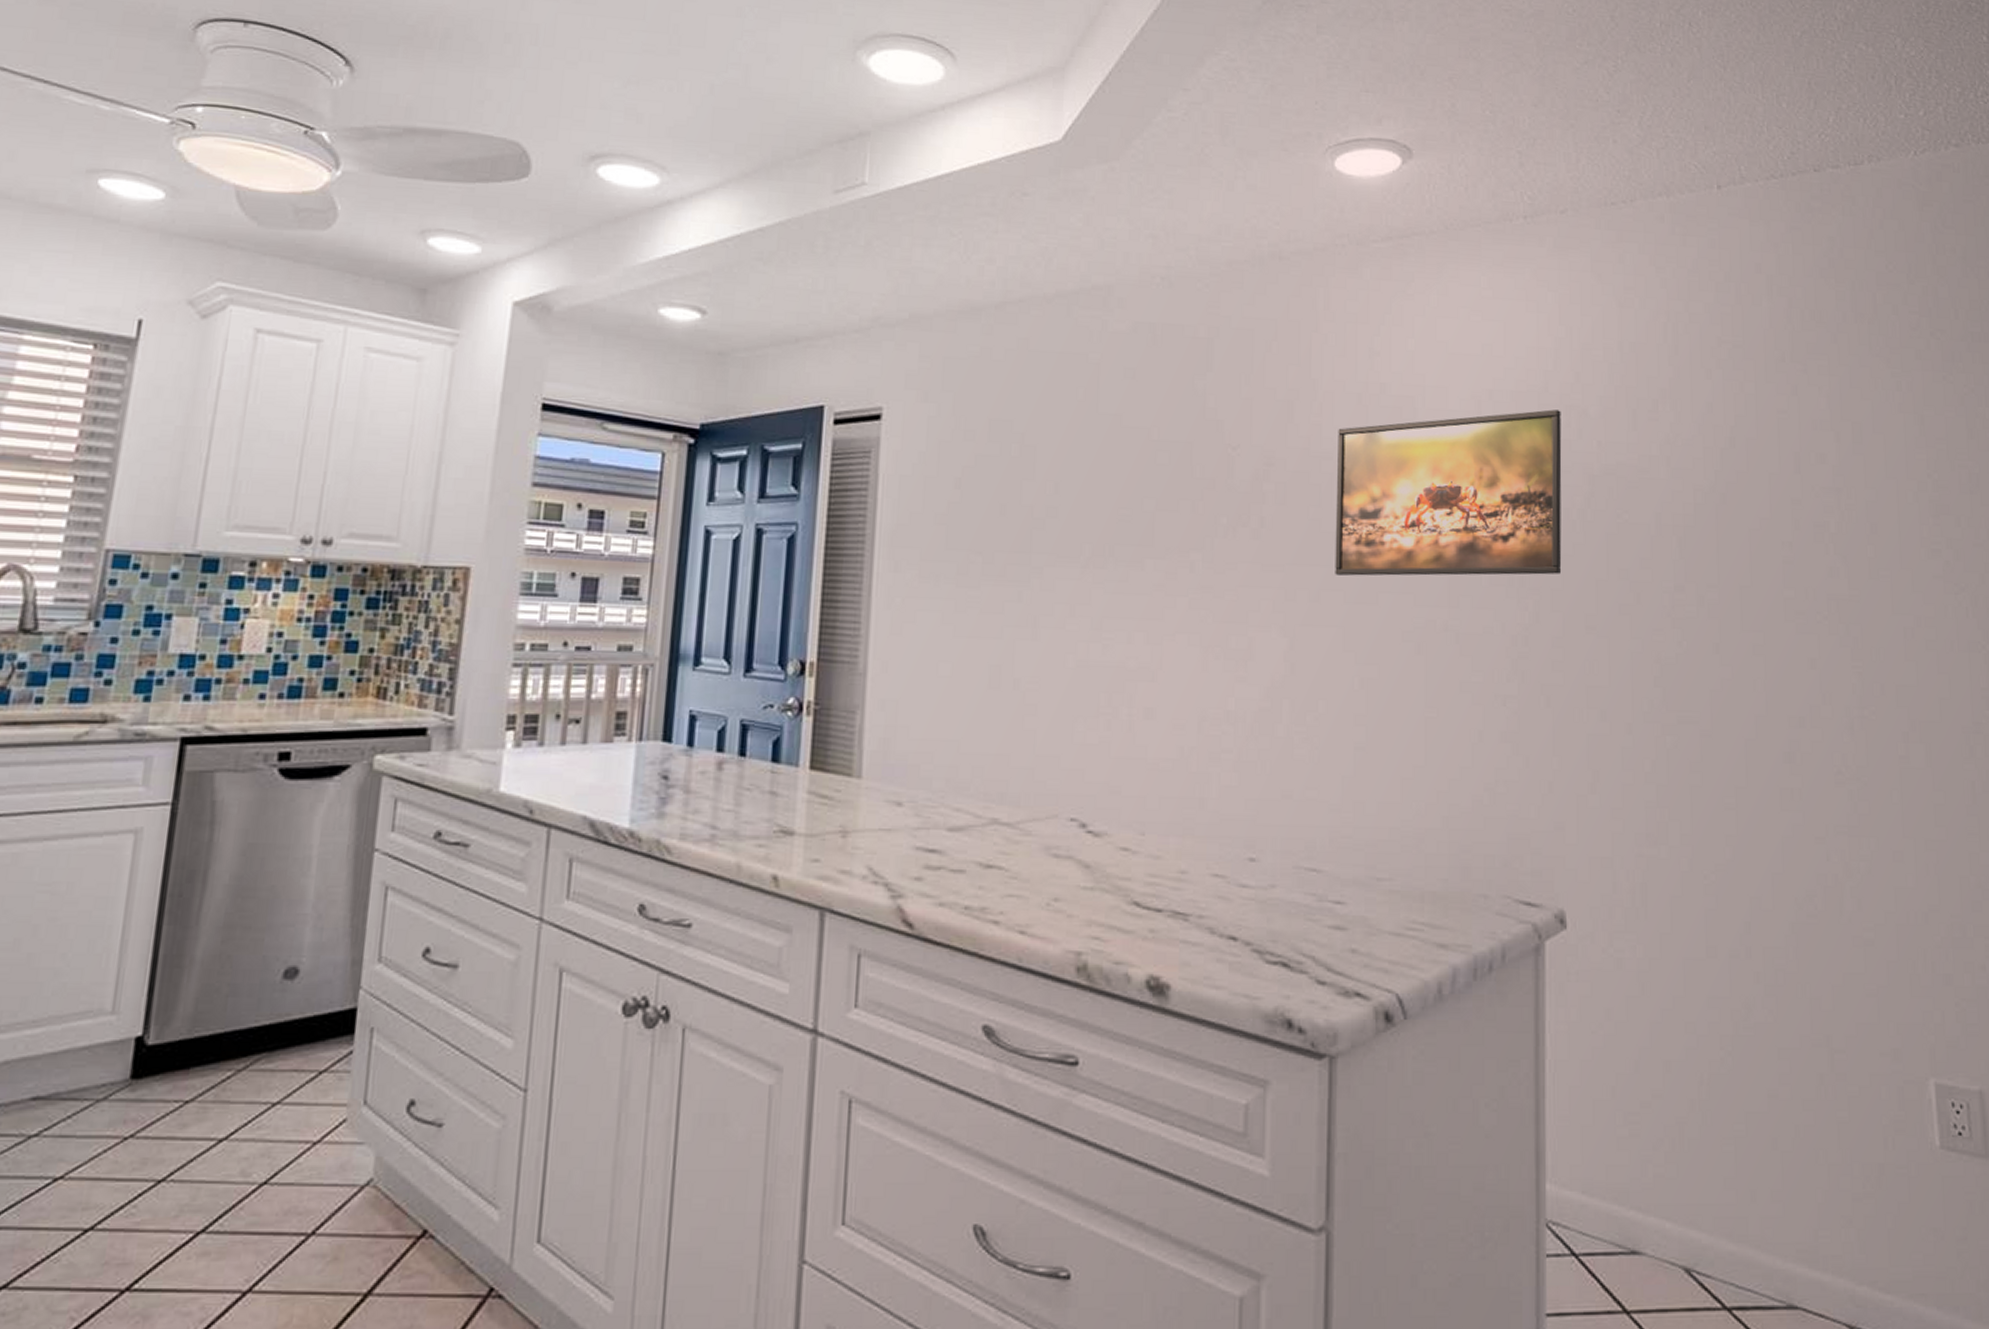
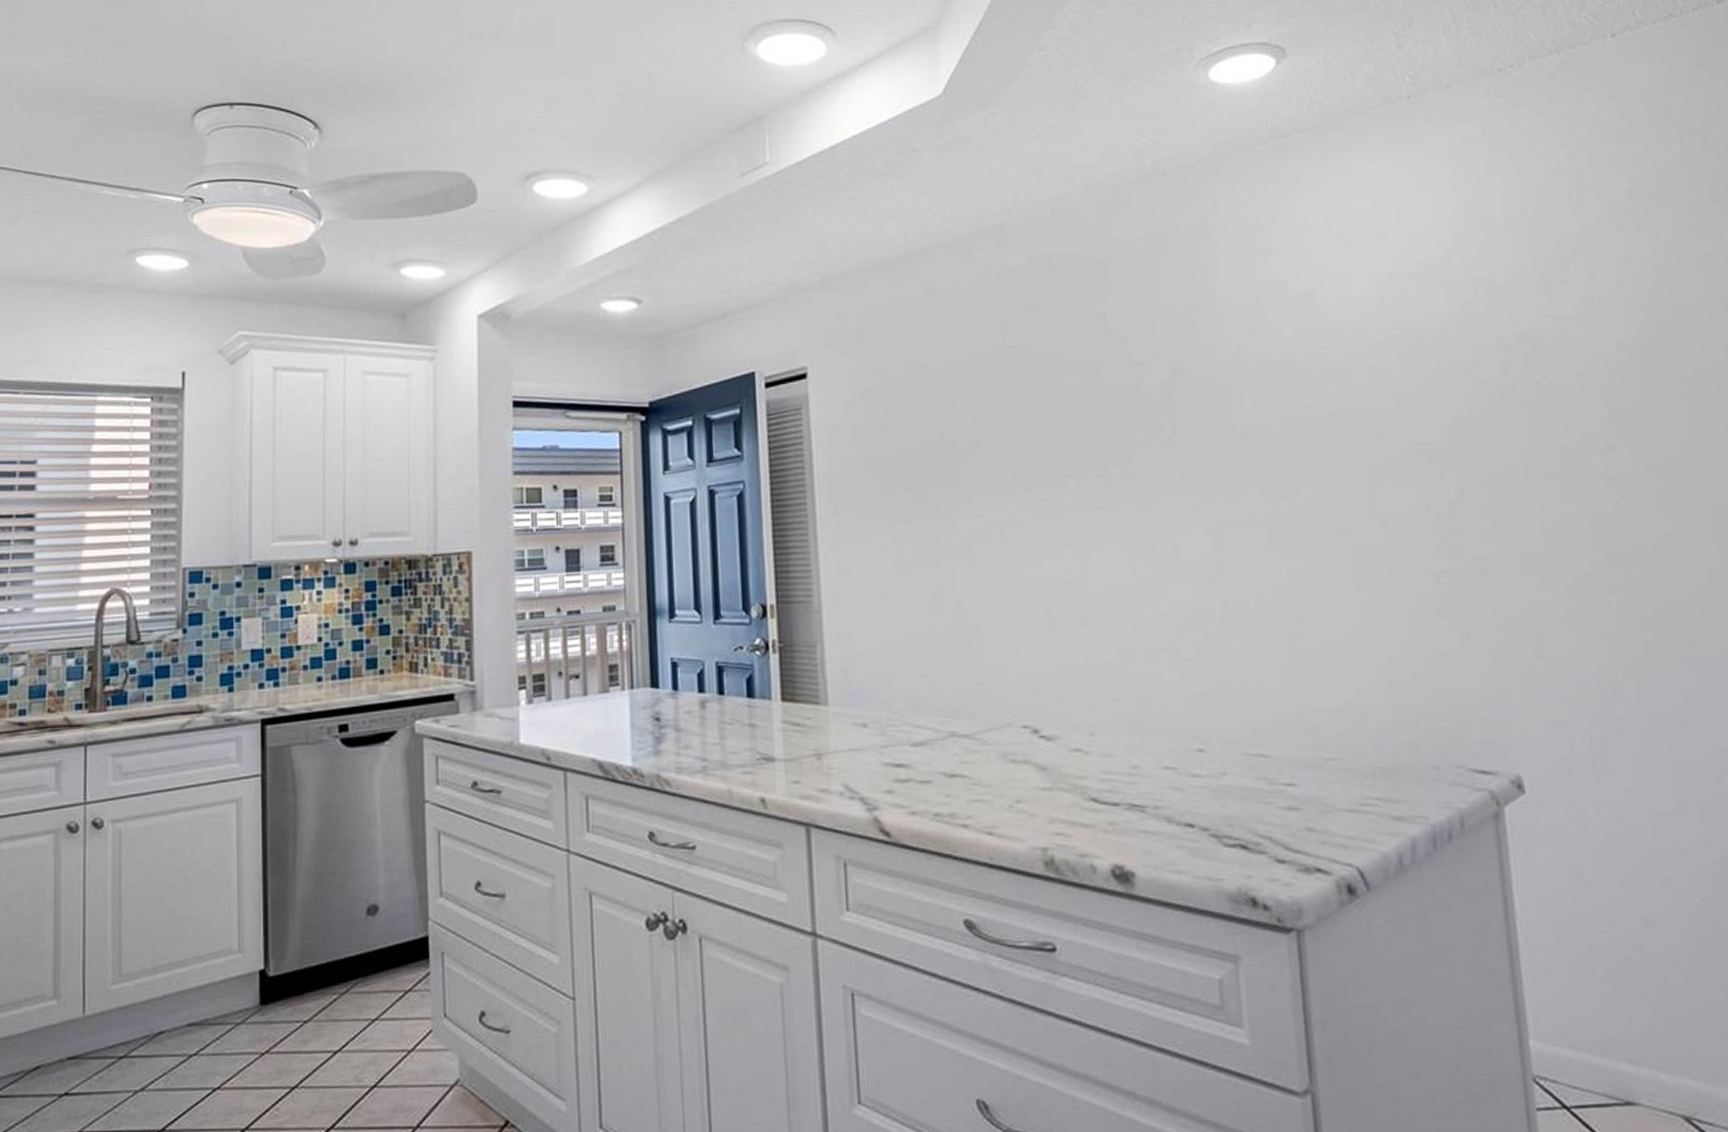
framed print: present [1335,409,1562,576] -> none [1240,285,1484,473]

